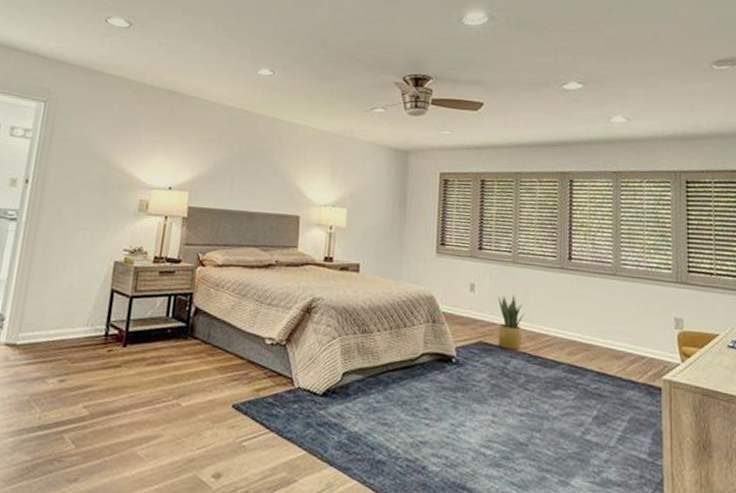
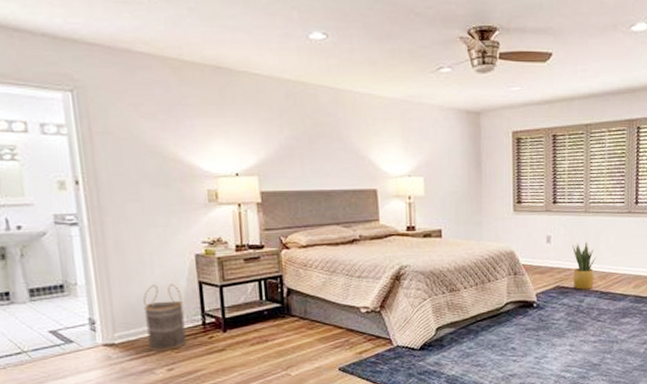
basket: none [46,287,92,360] -> present [143,284,187,352]

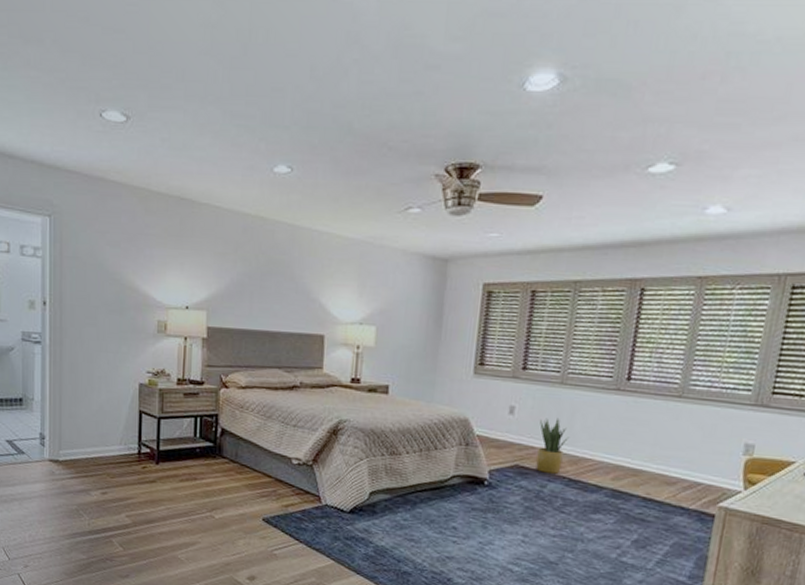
basket: present [143,284,187,352] -> none [87,408,123,475]

